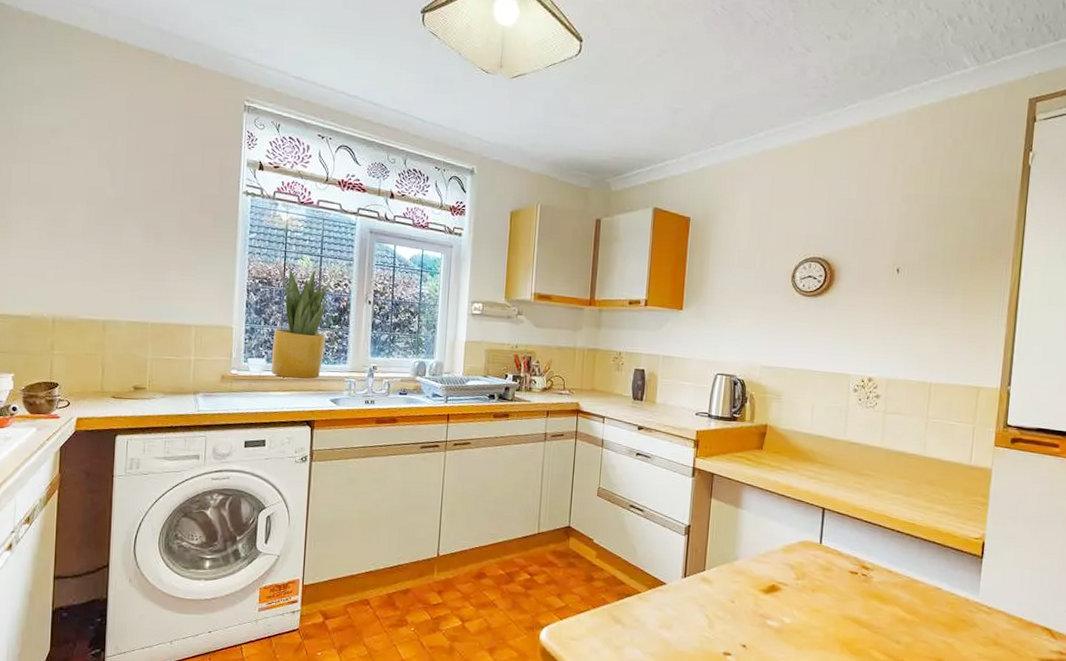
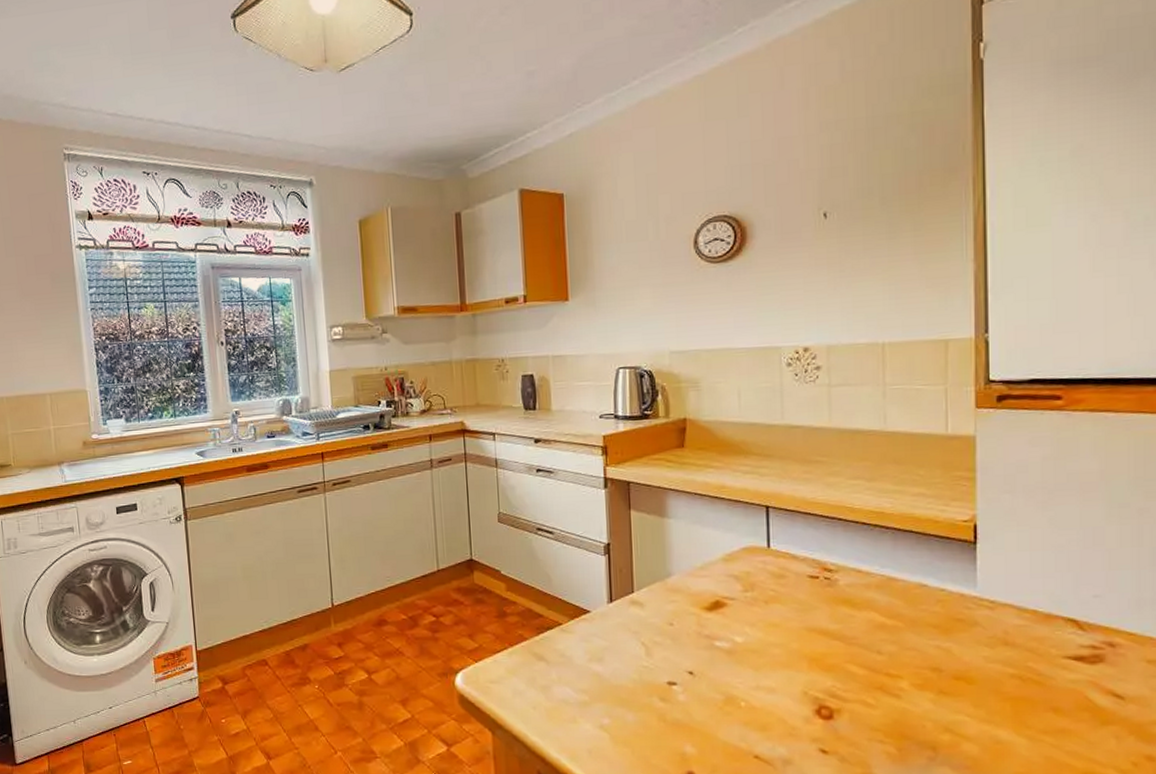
planter: present [271,266,334,380] -> none [123,315,183,436]

